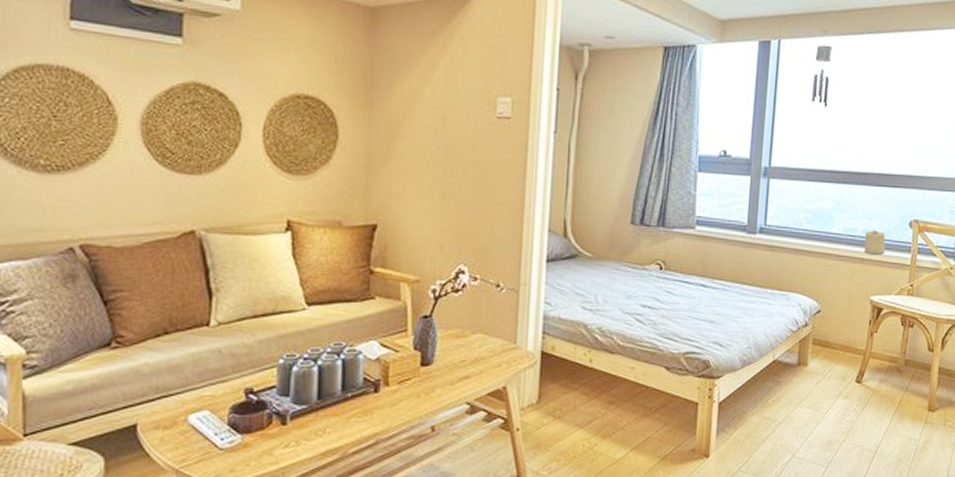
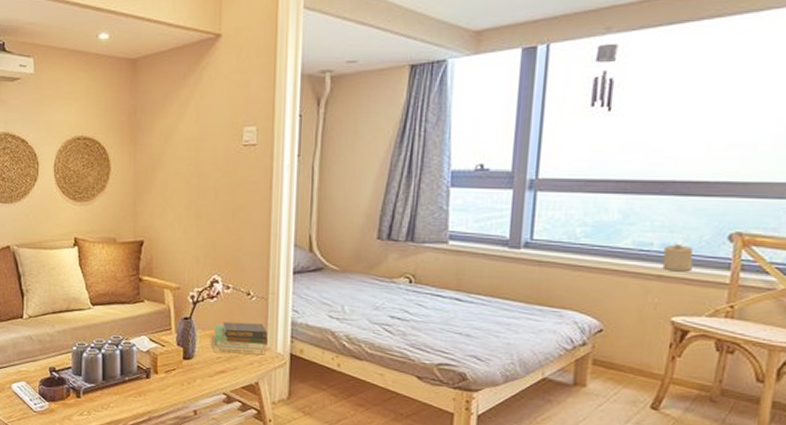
books: none [452,318,518,357] -> present [210,321,268,355]

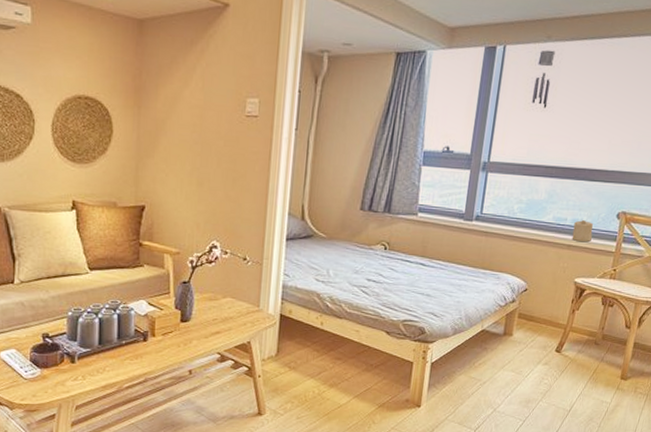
books: present [210,321,268,355] -> none [207,285,261,316]

